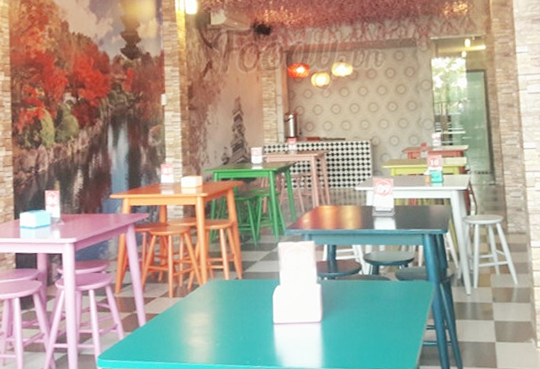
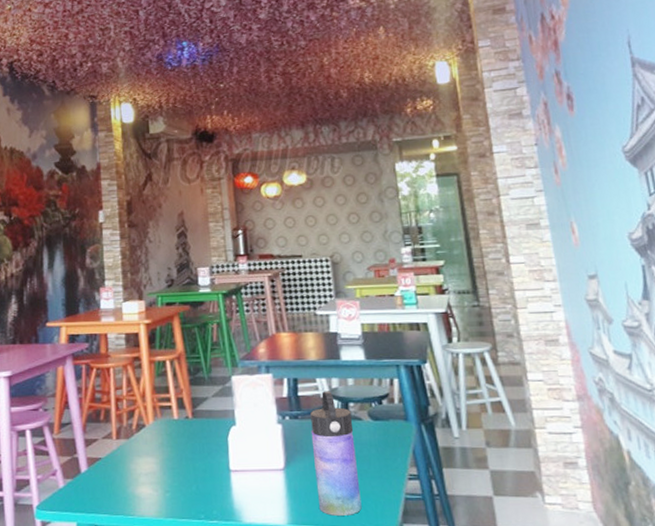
water bottle: none [345,255,386,360] -> present [310,391,362,516]

